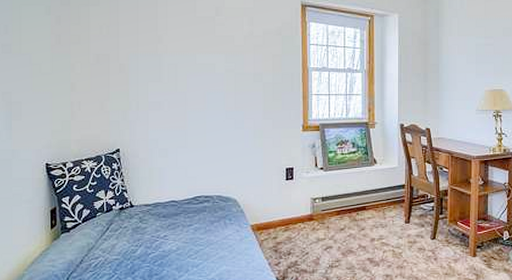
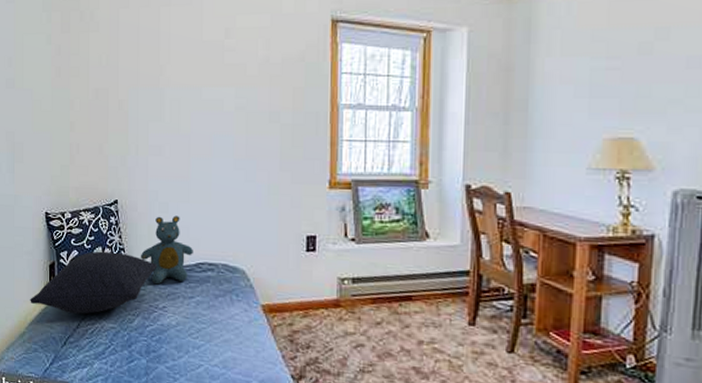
pillow: none [30,194,159,251] -> present [30,251,158,315]
teddy bear: none [142,159,191,218] -> present [140,215,193,285]

